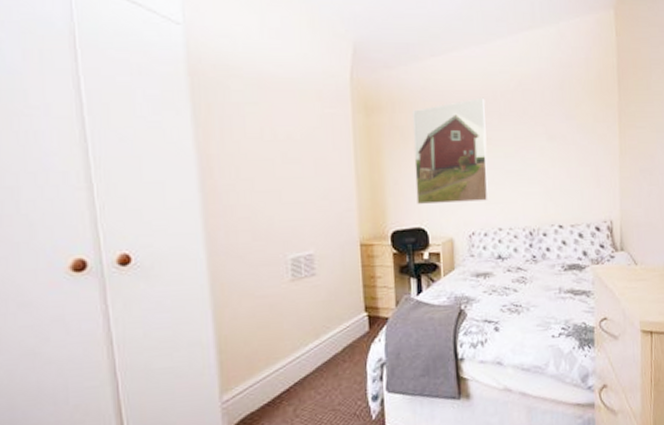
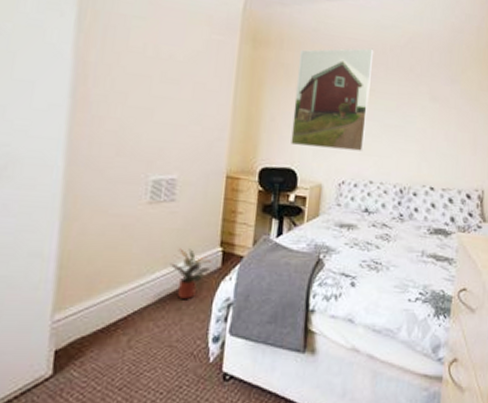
potted plant: none [320,318,360,366] -> present [169,248,212,300]

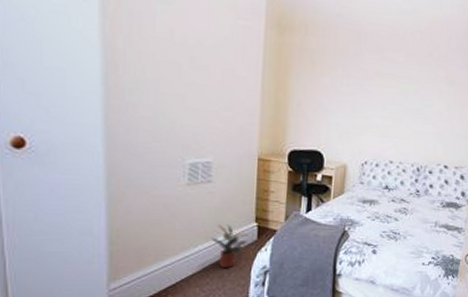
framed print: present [291,48,374,151] -> none [317,33,395,134]

